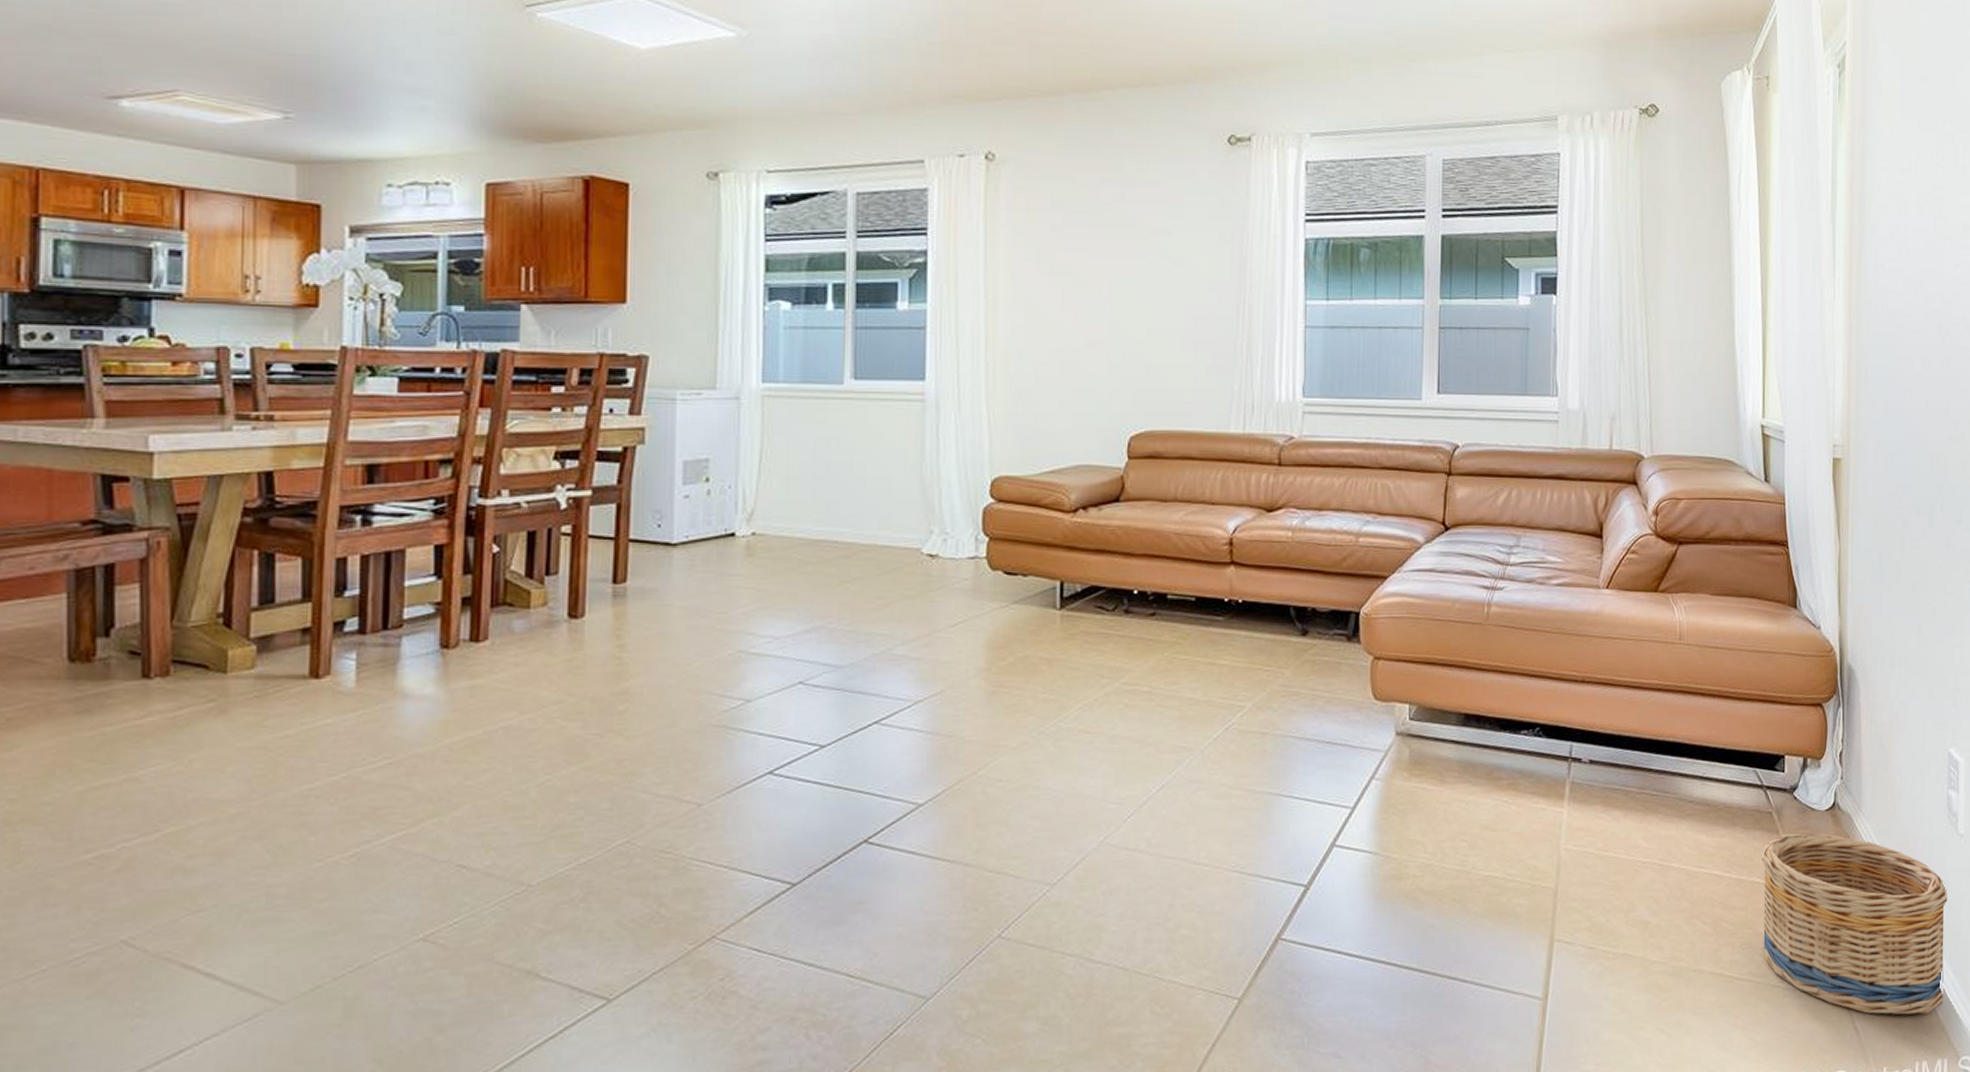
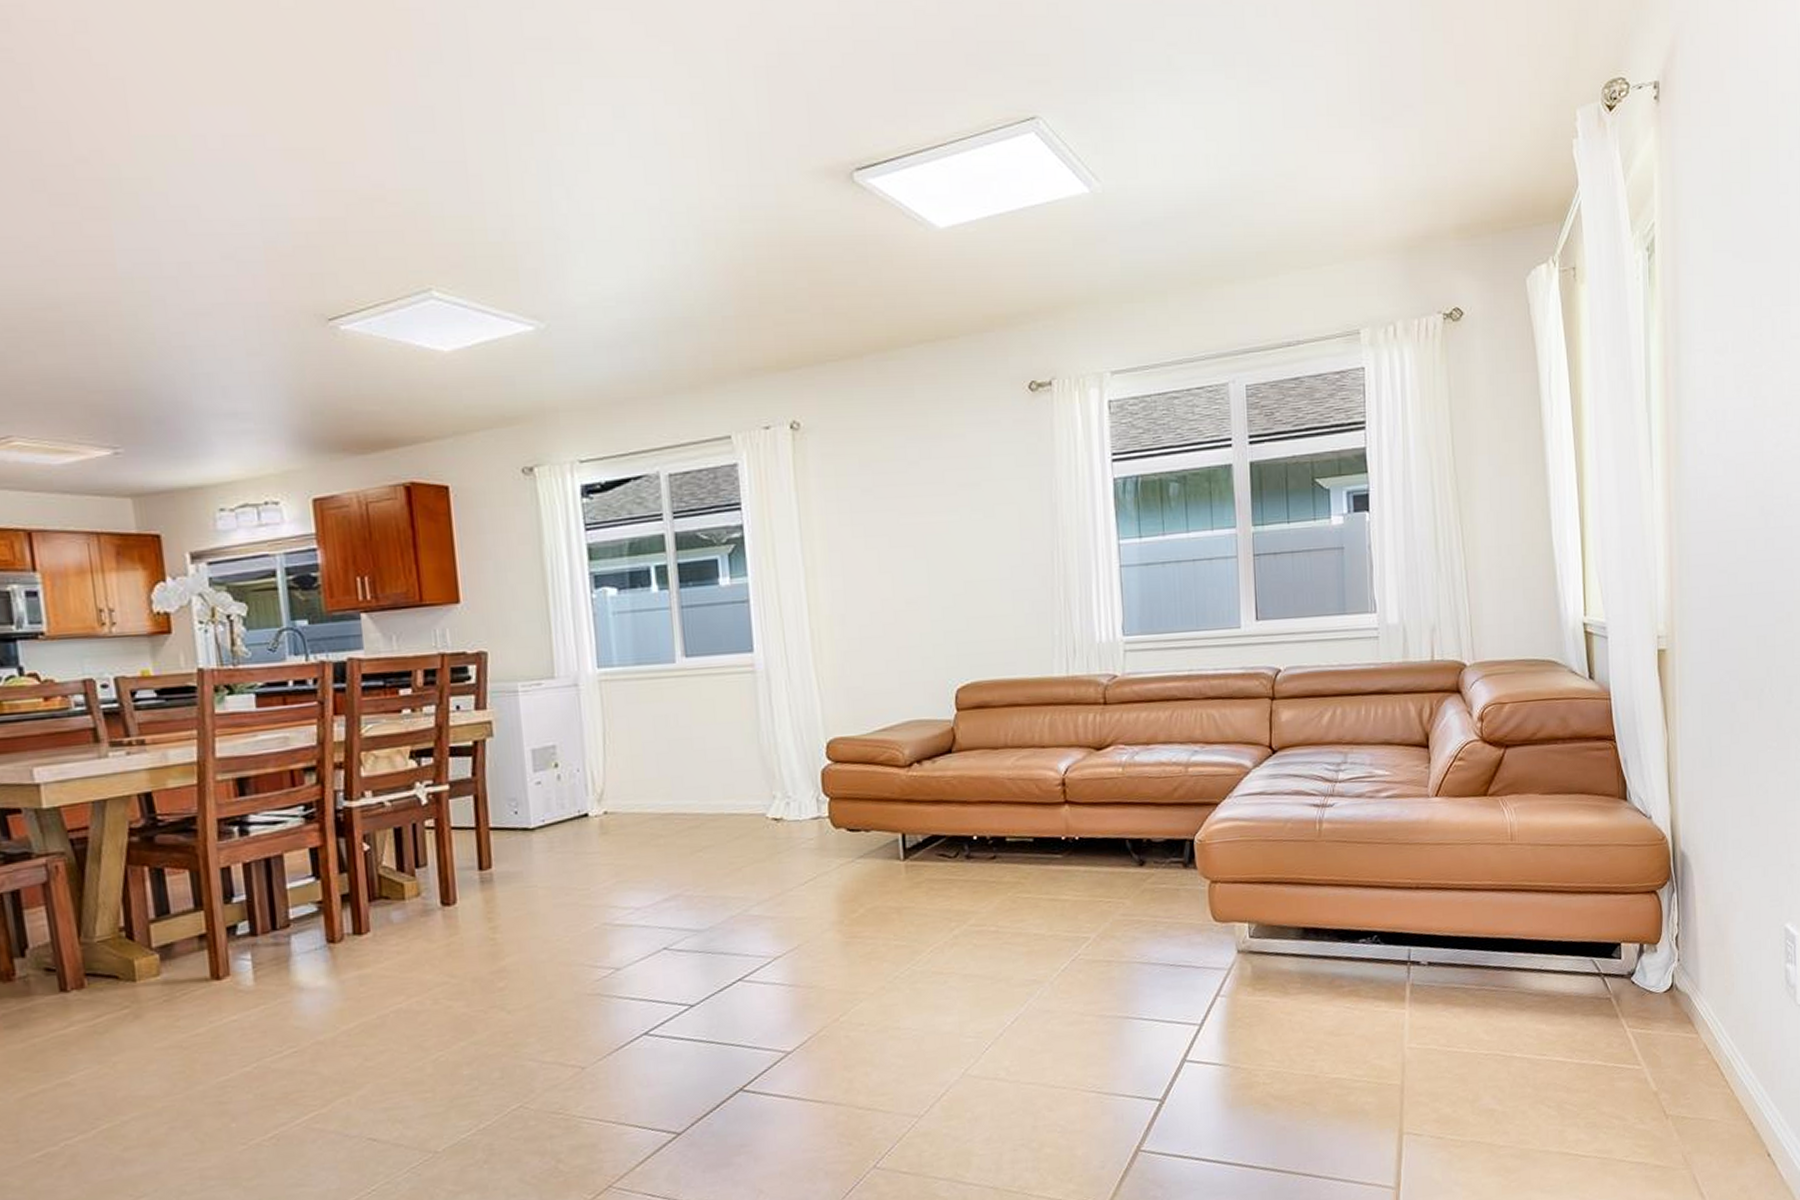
basket: present [1762,832,1947,1015] -> none [1603,1014,1788,1180]

